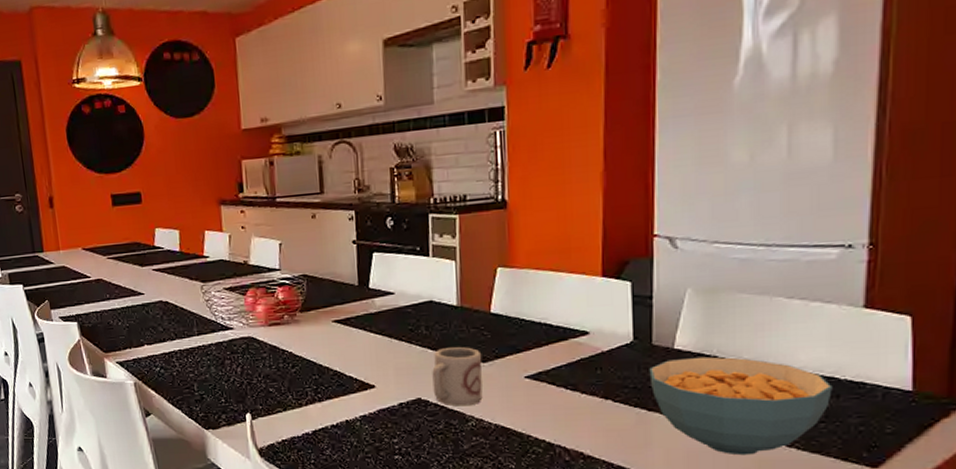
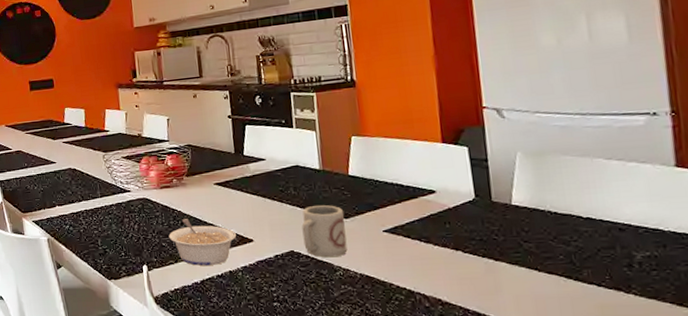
legume: none [277,360,357,414] -> present [168,218,237,266]
cereal bowl: present [649,356,832,456] -> none [492,211,659,301]

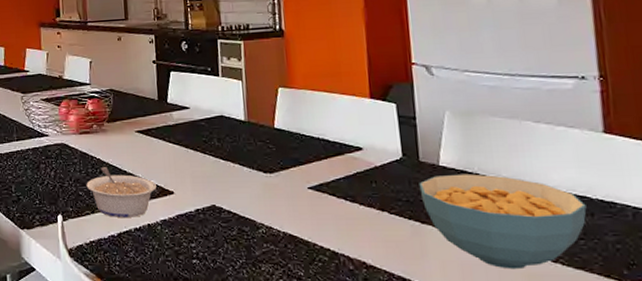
cup: present [301,205,348,258] -> none [224,158,271,214]
cereal bowl: none [492,211,659,301] -> present [419,174,587,270]

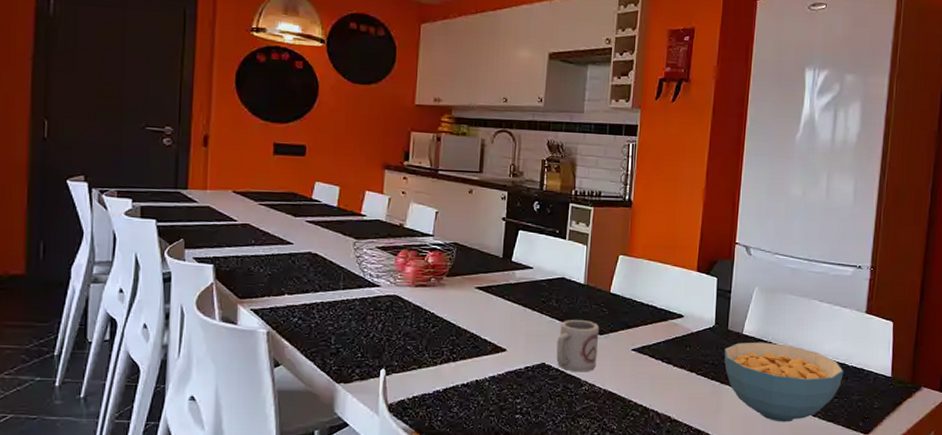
legume: present [86,166,157,217] -> none [416,321,491,373]
cup: none [224,158,271,214] -> present [556,320,600,372]

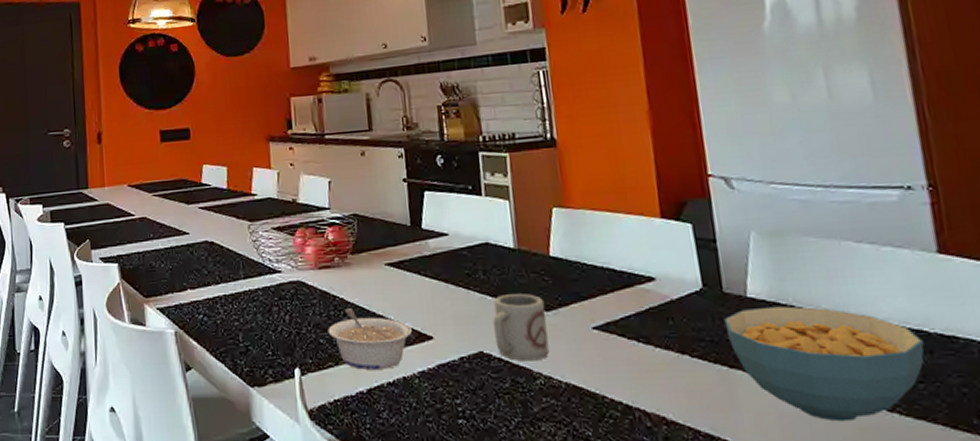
legume: none [416,321,491,373] -> present [328,307,413,370]

